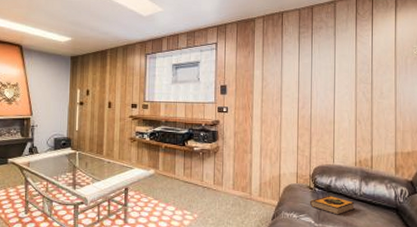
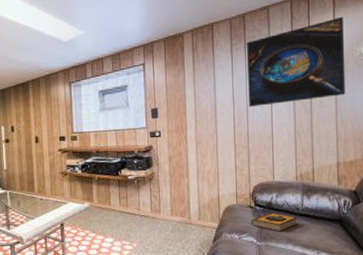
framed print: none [313,16,405,92] -> present [246,16,346,107]

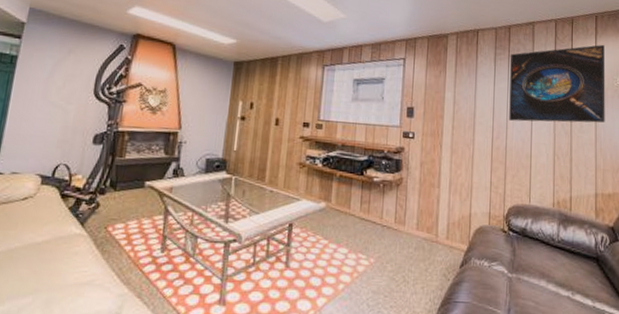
hardback book: present [251,212,297,232] -> none [503,240,552,264]

